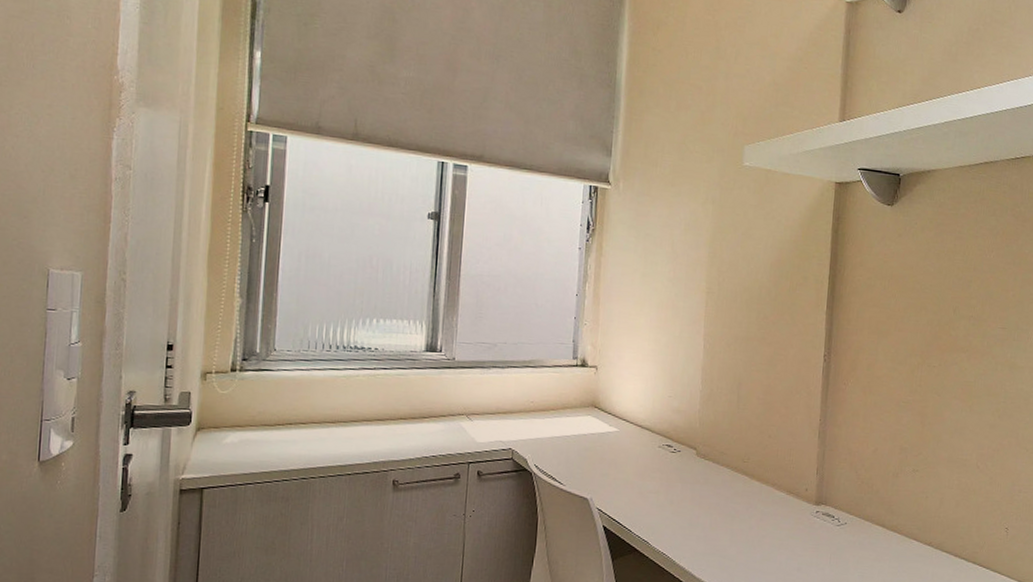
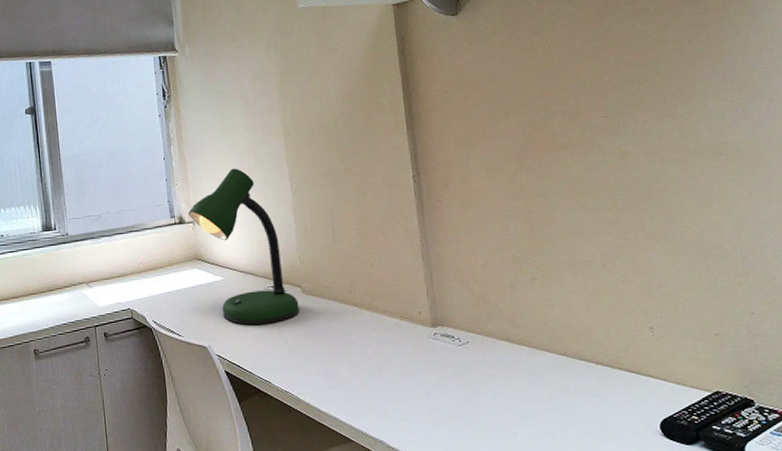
desk lamp: none [593,317,691,483] -> present [188,168,300,325]

